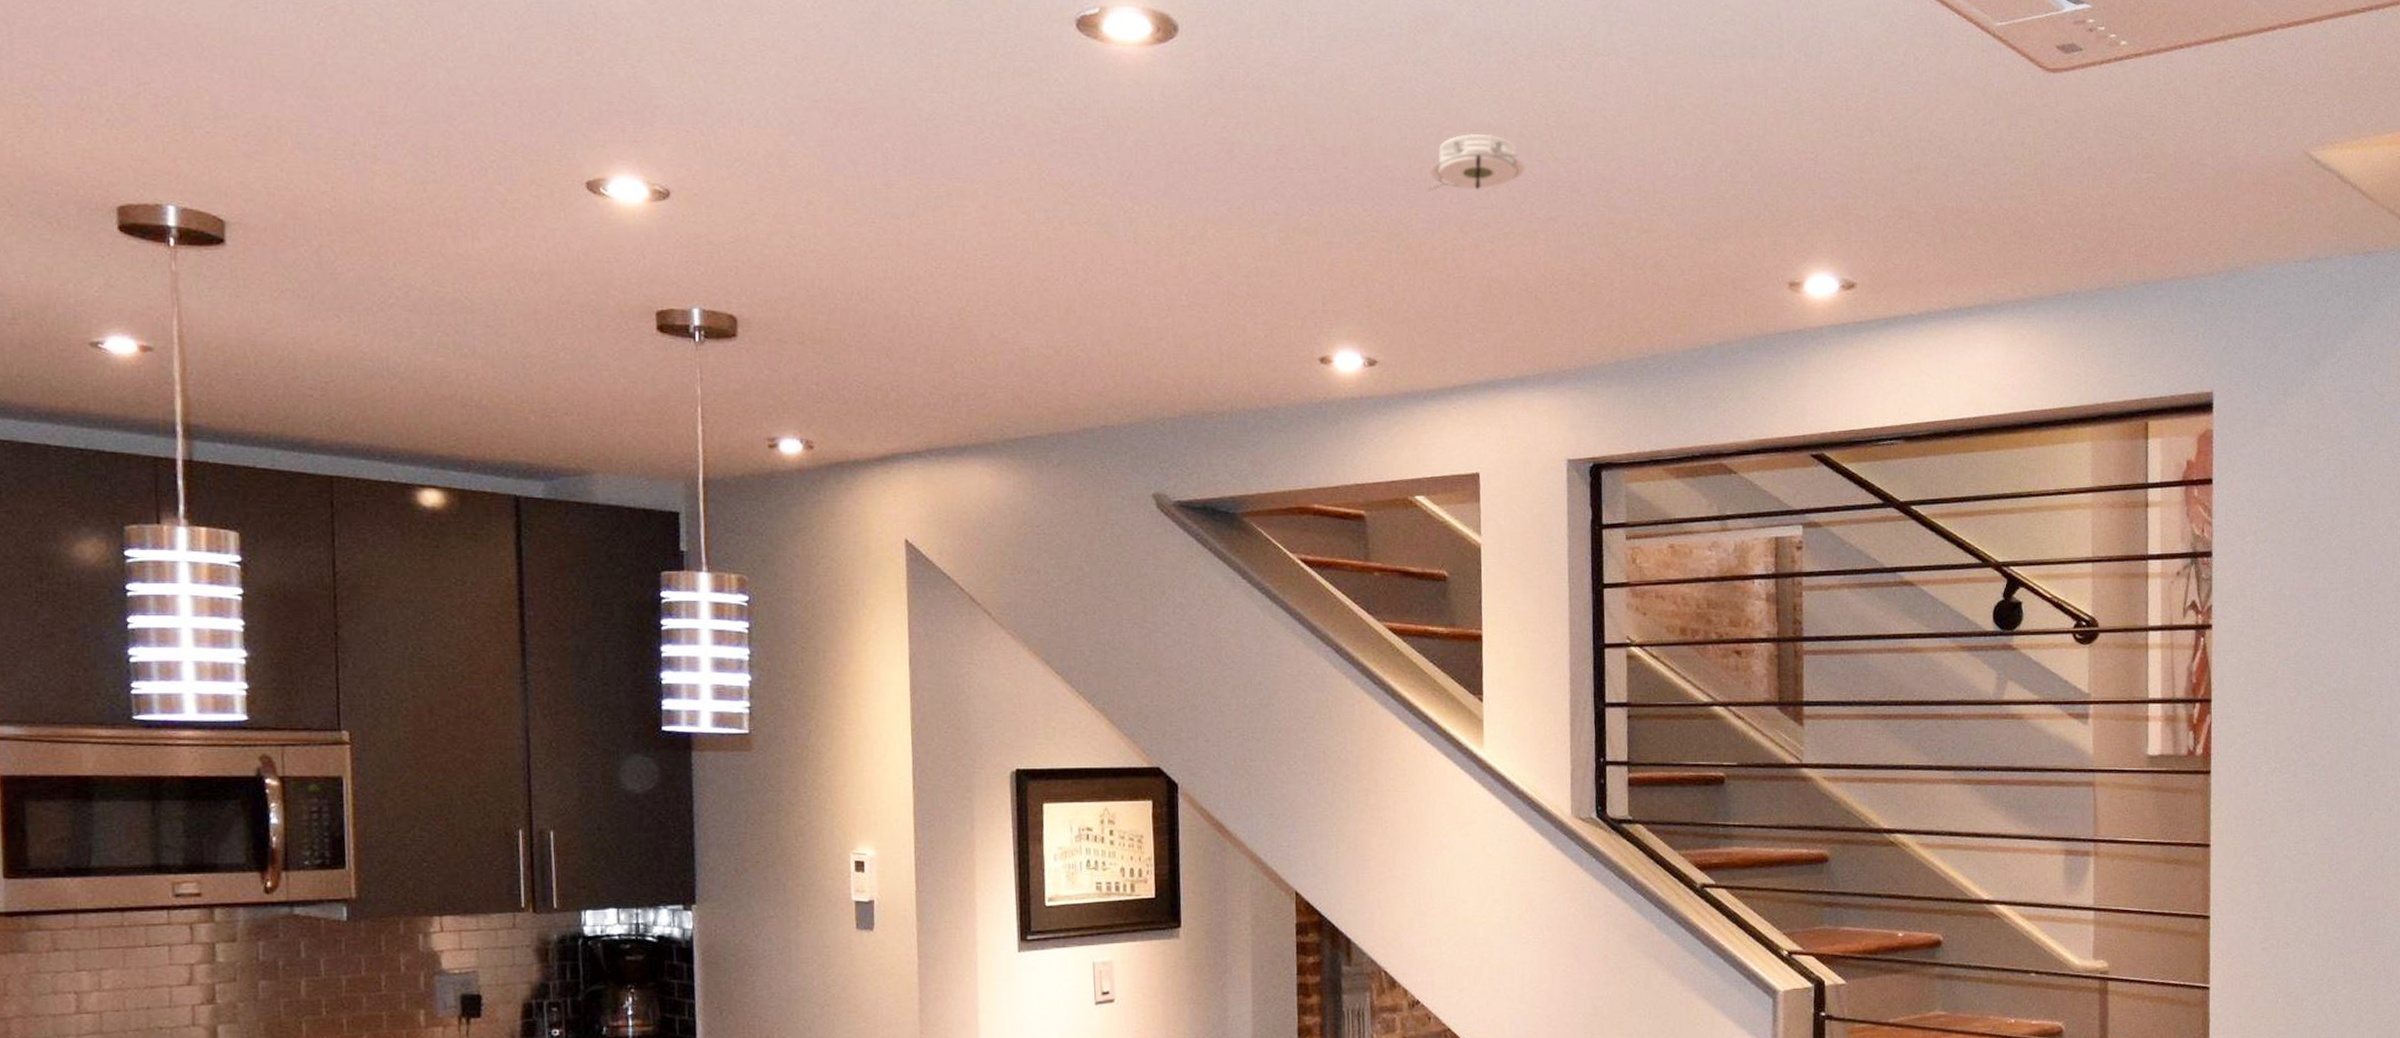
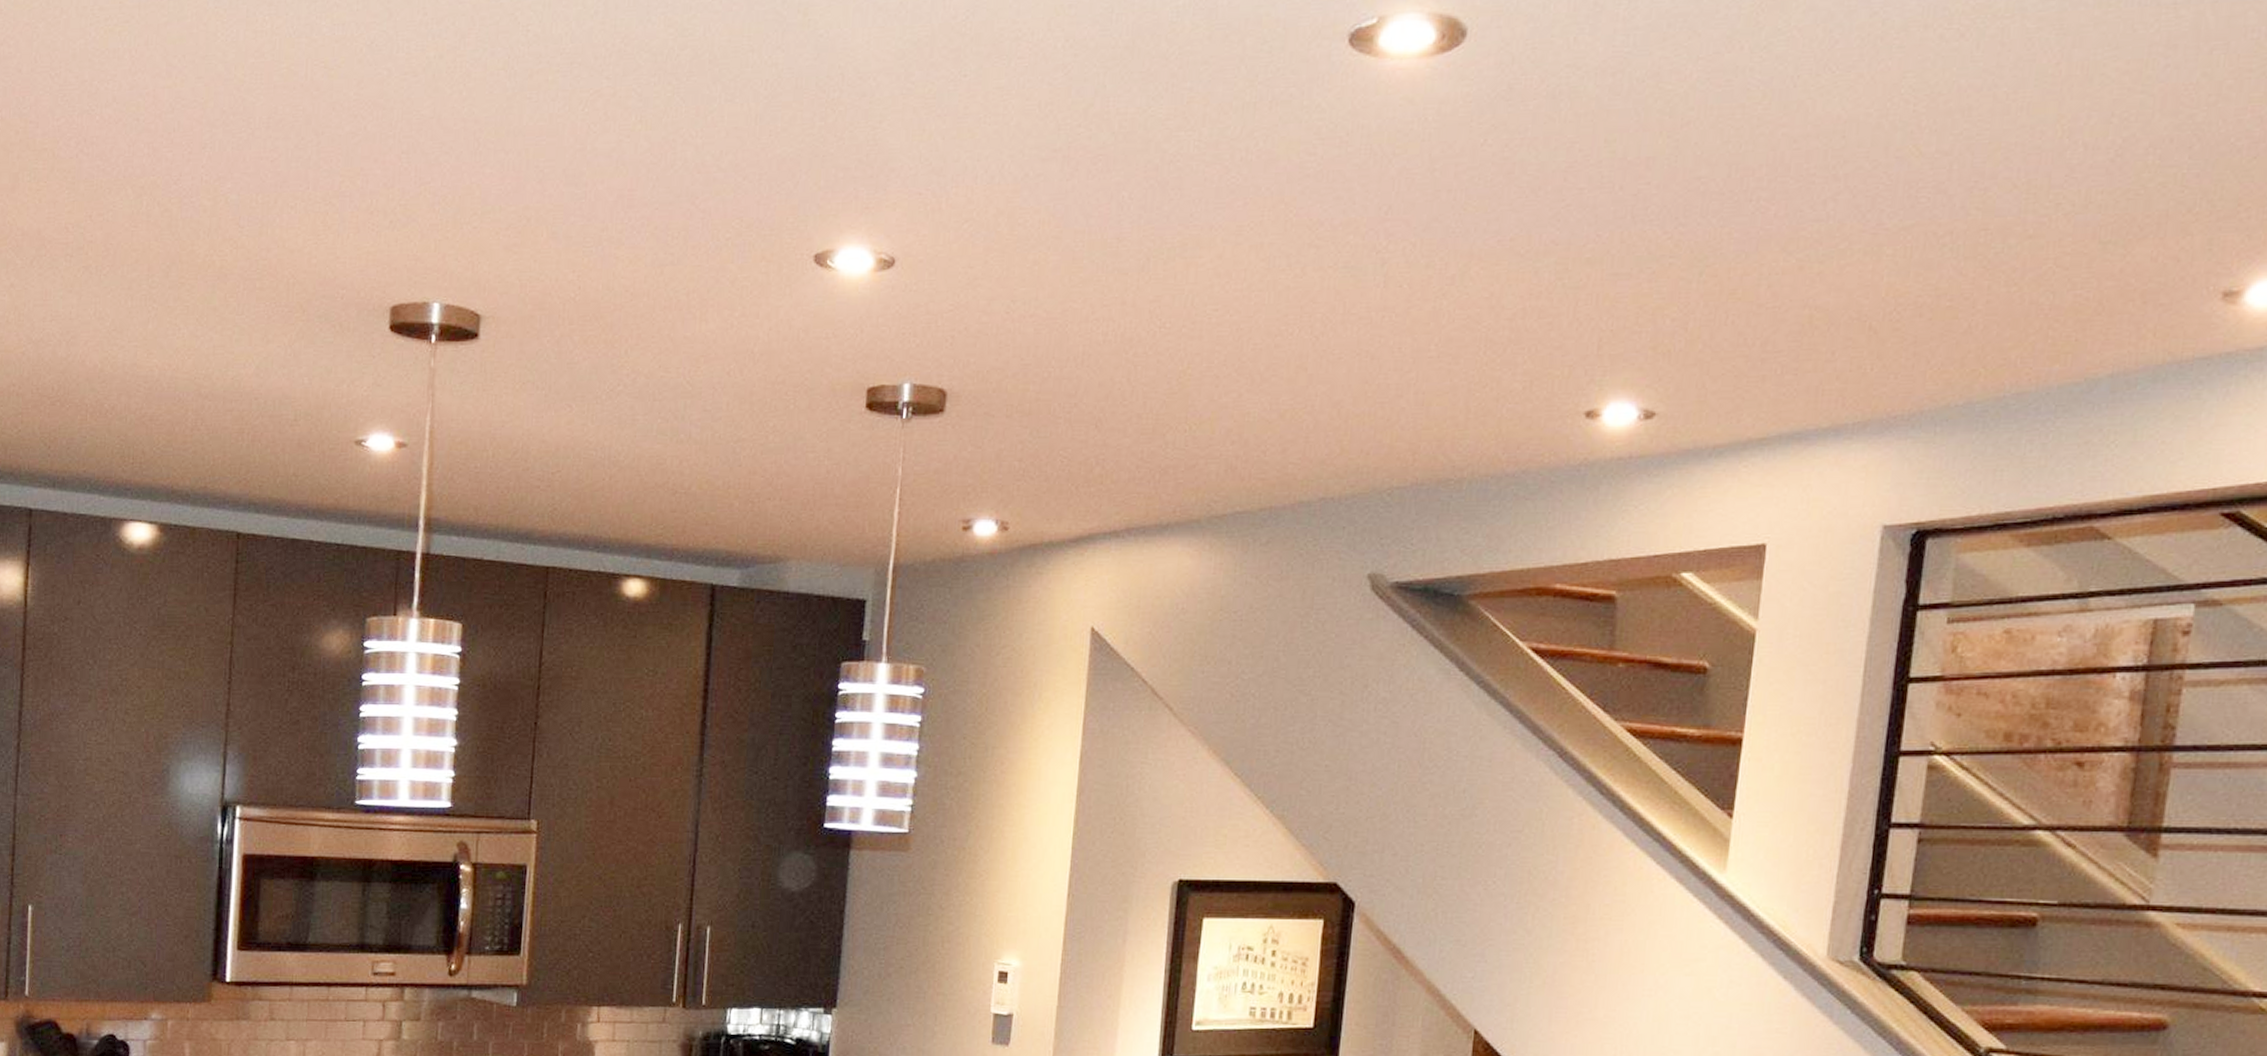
smoke detector: present [1427,134,1525,192] -> none [1746,129,1878,205]

